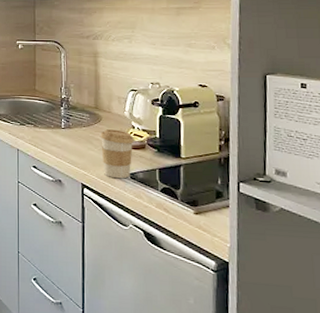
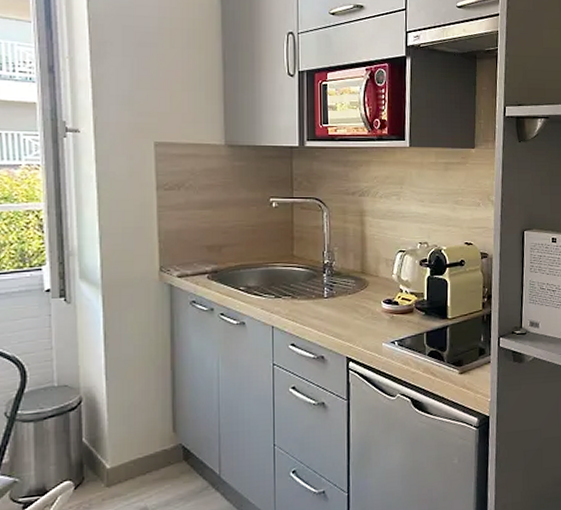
coffee cup: present [101,129,134,179] -> none [367,294,402,348]

